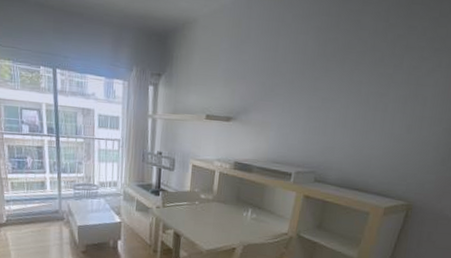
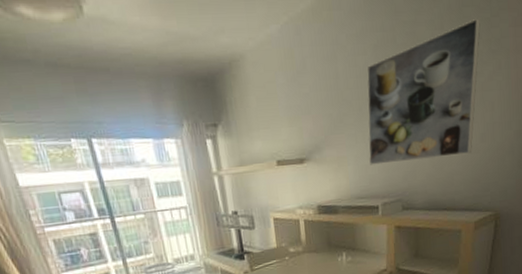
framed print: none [291,16,428,142] -> present [367,18,480,165]

